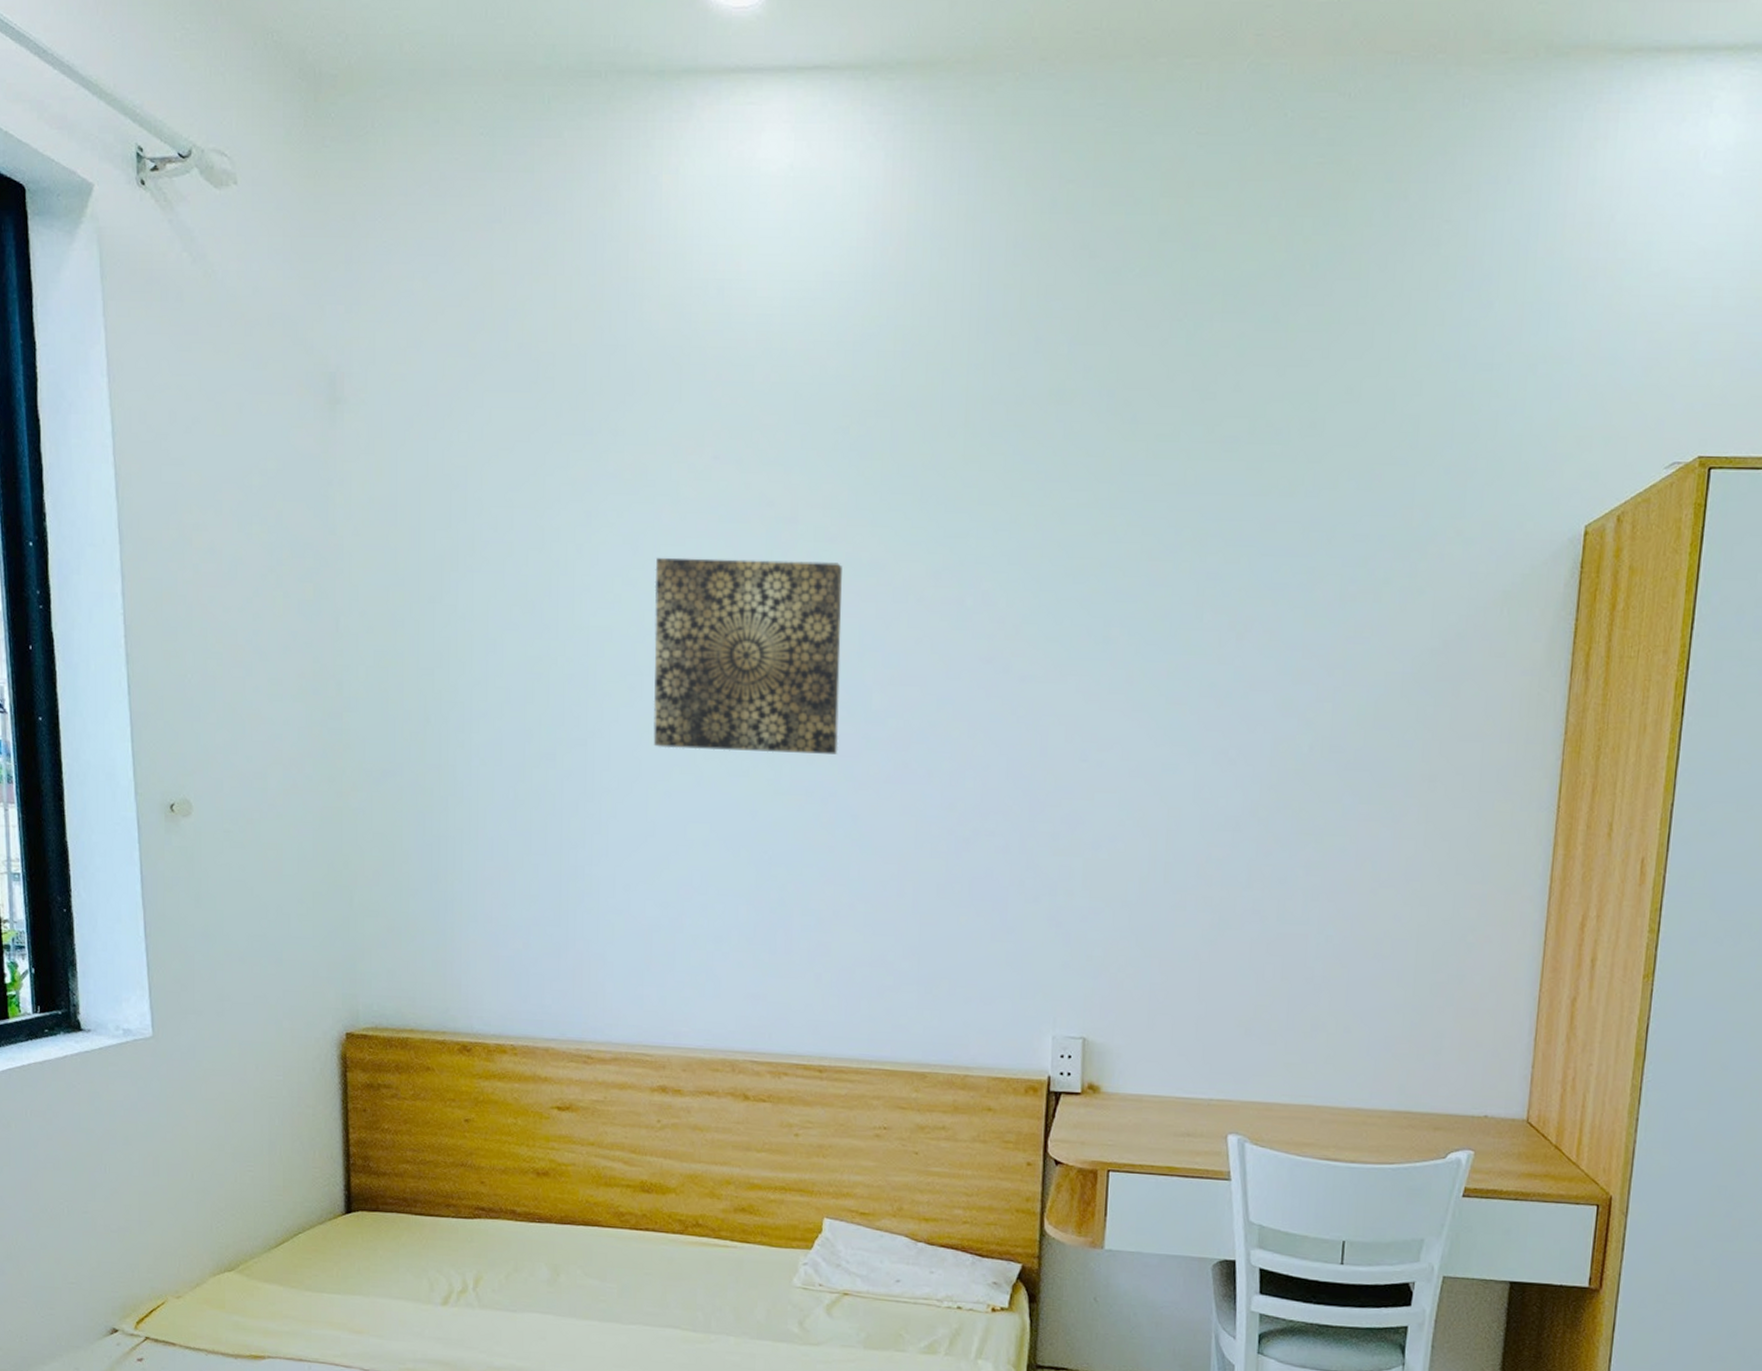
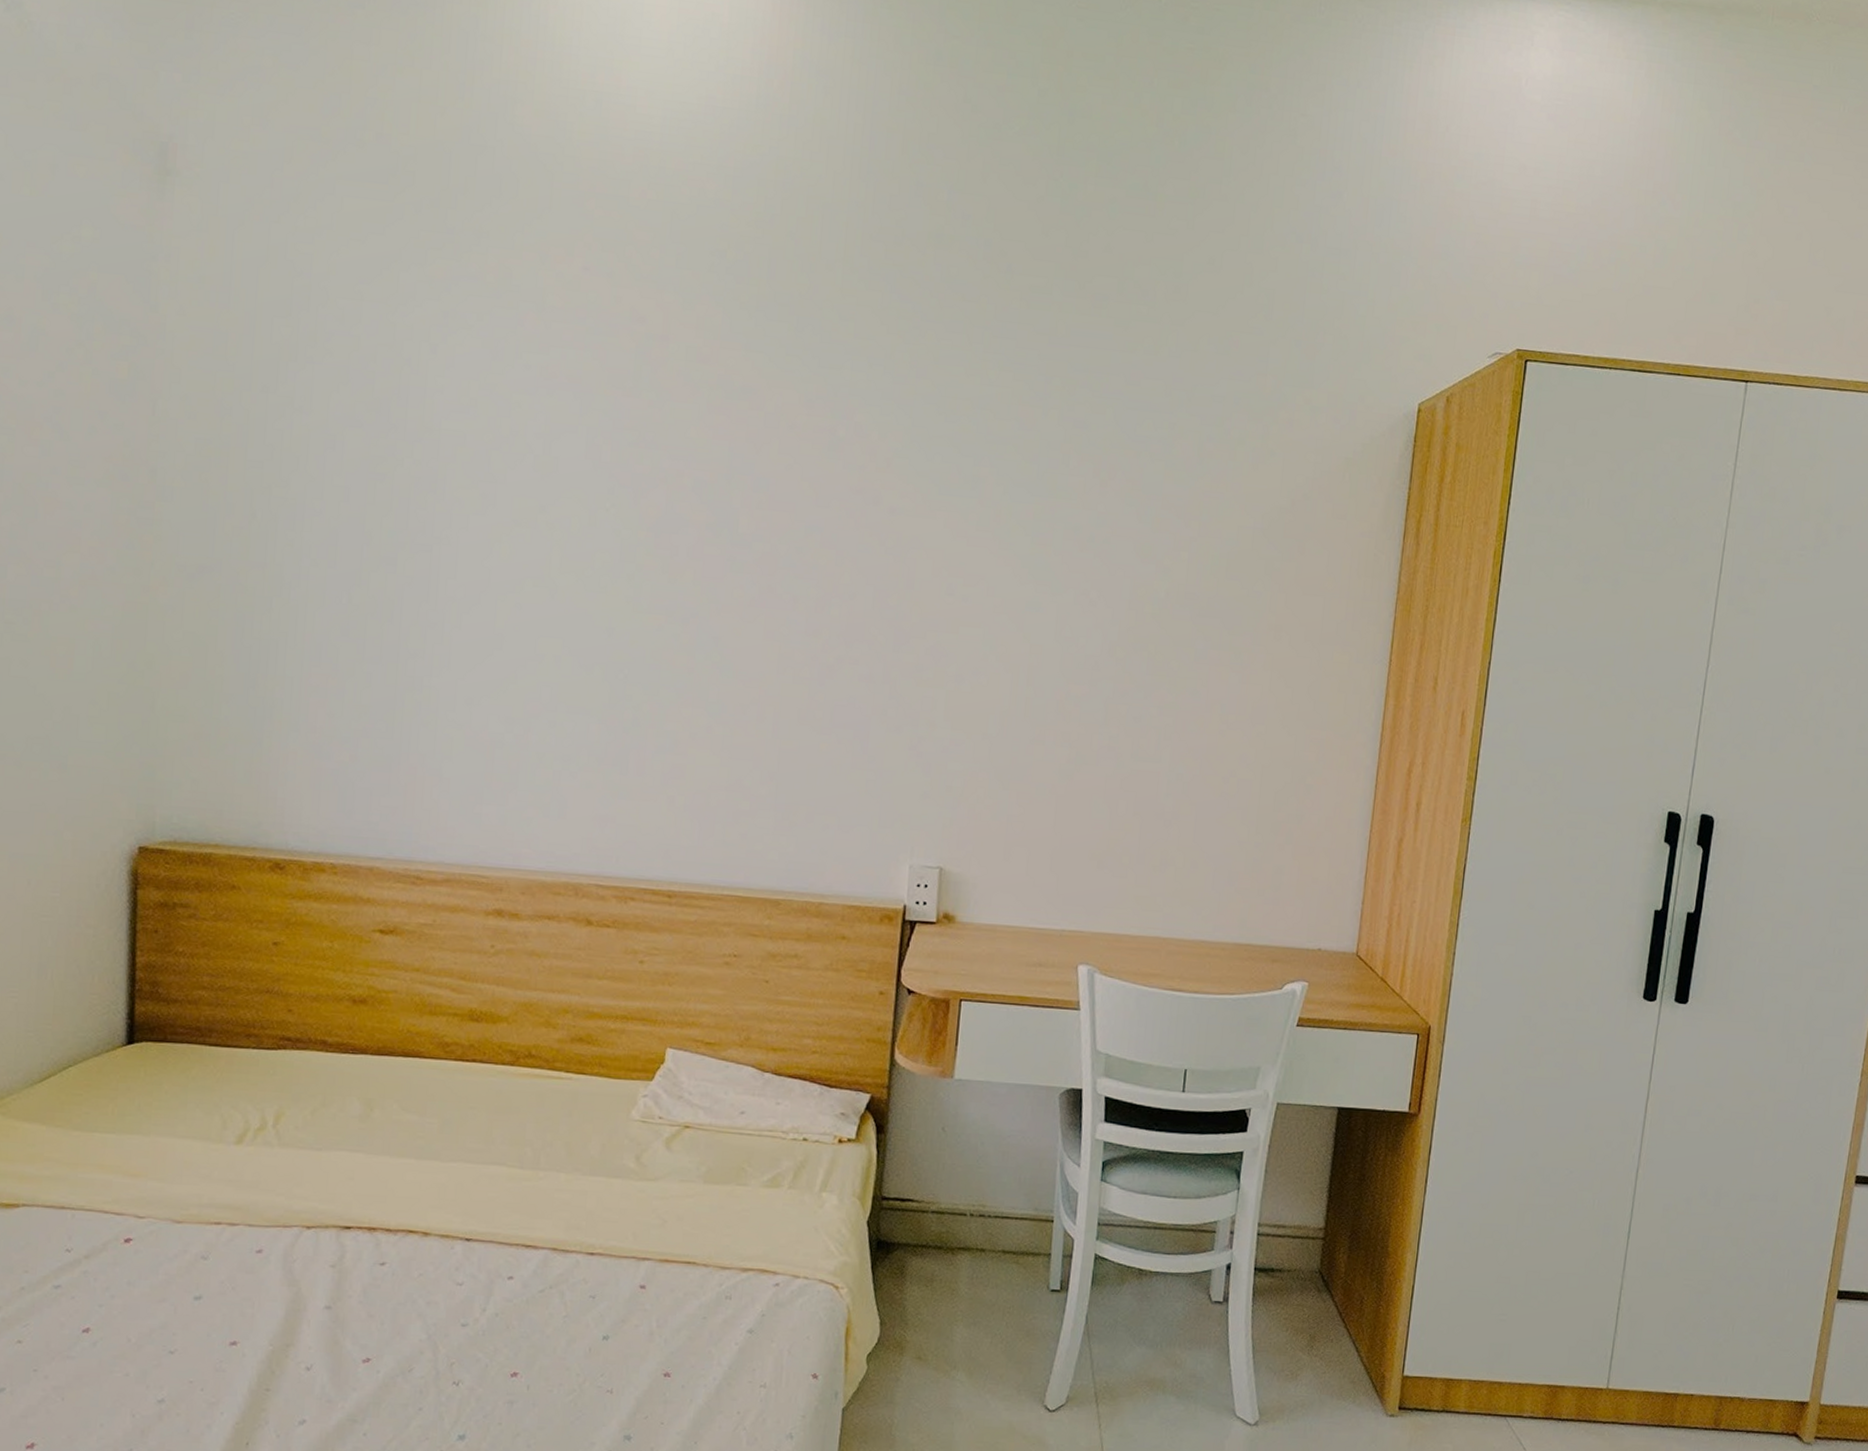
wall art: present [653,557,842,754] -> none [505,364,714,575]

